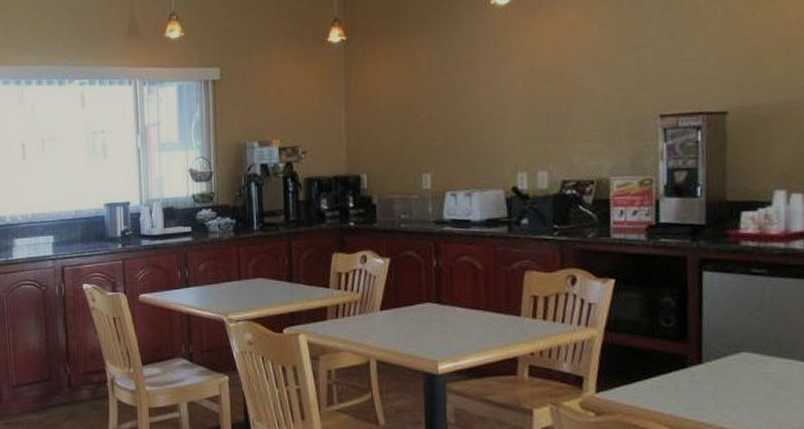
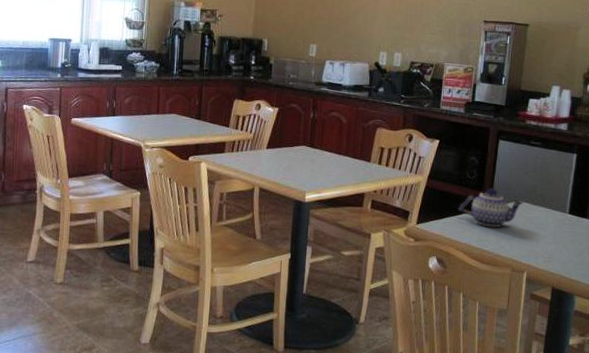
teapot: none [653,337,751,391] -> present [458,188,524,228]

